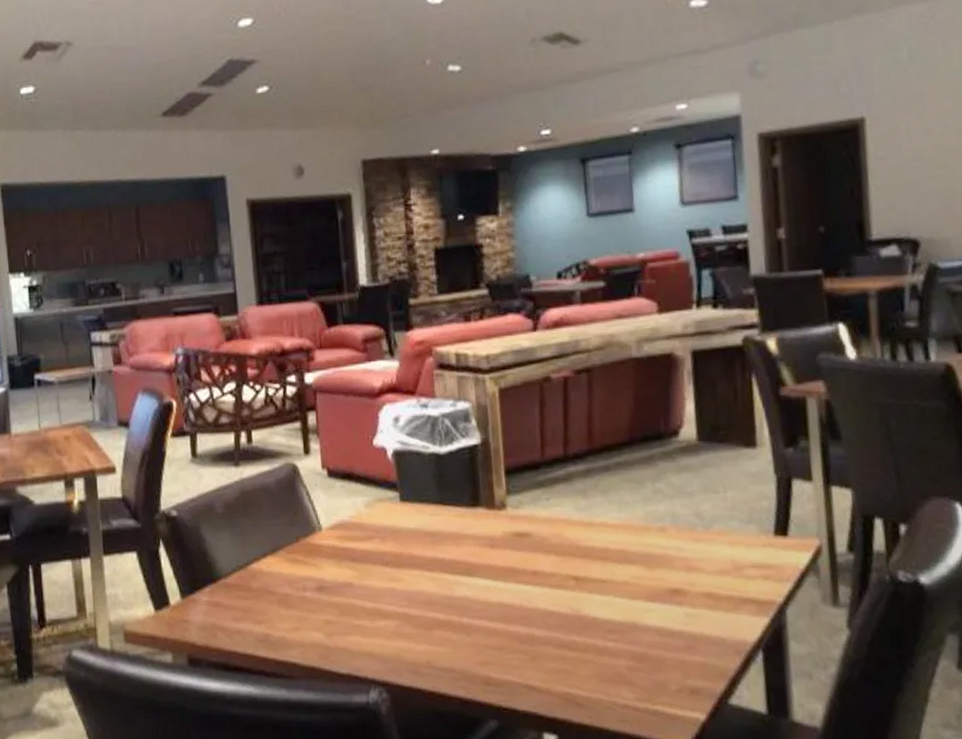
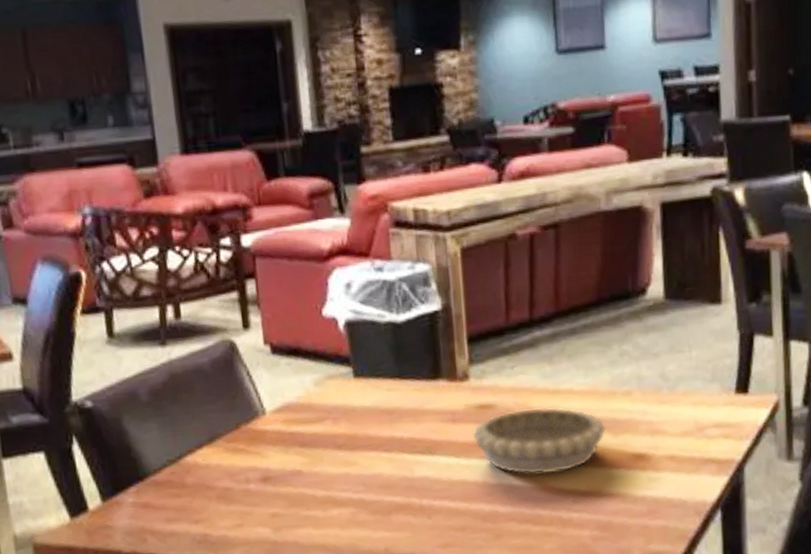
decorative bowl: none [509,538,640,602] -> present [472,407,606,475]

